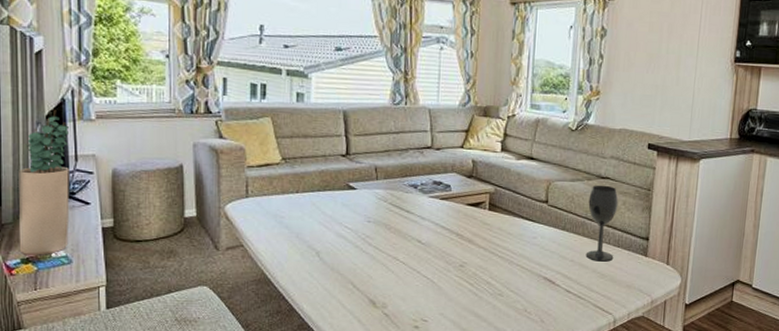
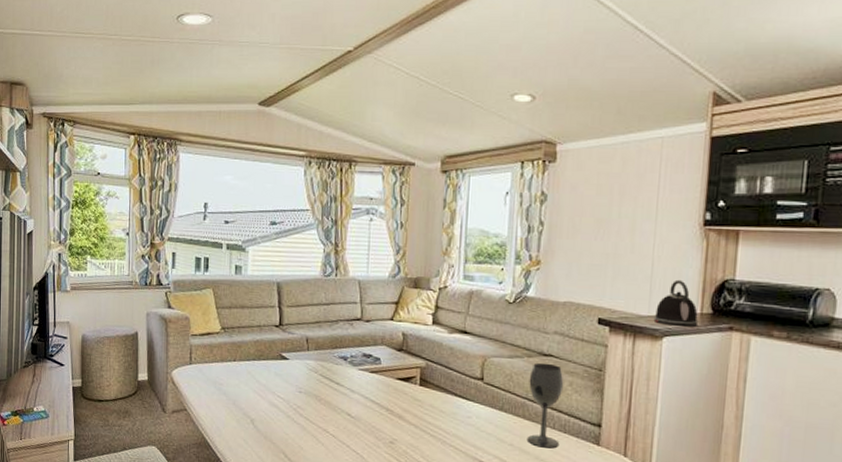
vase: present [18,109,70,256] -> none [10,282,50,410]
kettle: none [693,109,728,151] -> present [653,279,699,328]

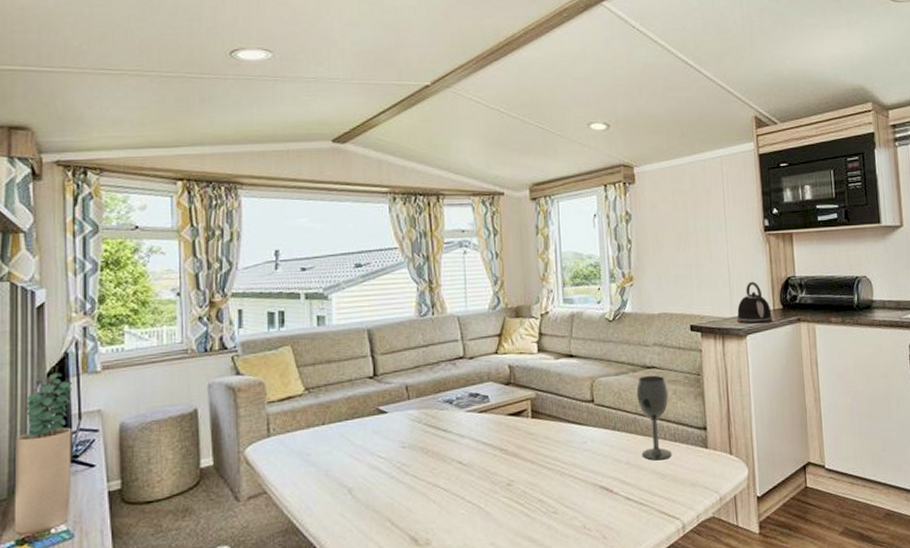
vase: none [10,282,50,410] -> present [14,365,72,535]

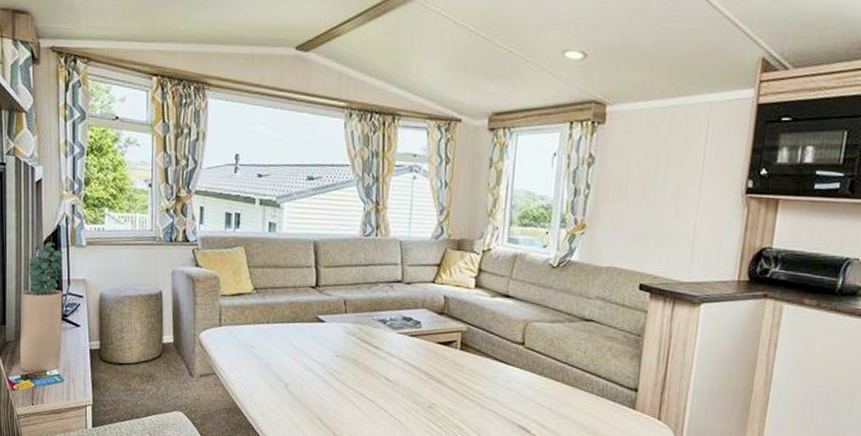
wine glass: present [636,375,672,461] -> none [565,327,604,413]
kettle: present [736,281,773,325] -> none [693,246,736,295]

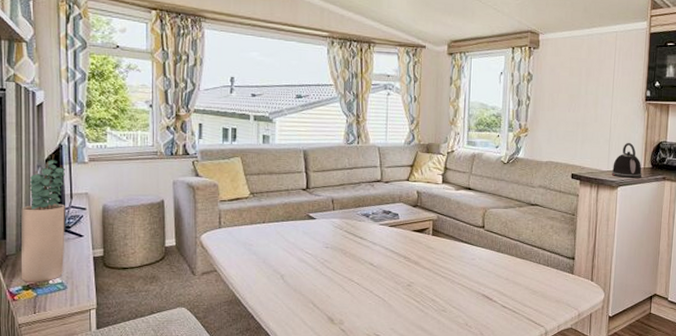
kettle: none [693,246,736,295] -> present [611,142,643,179]

